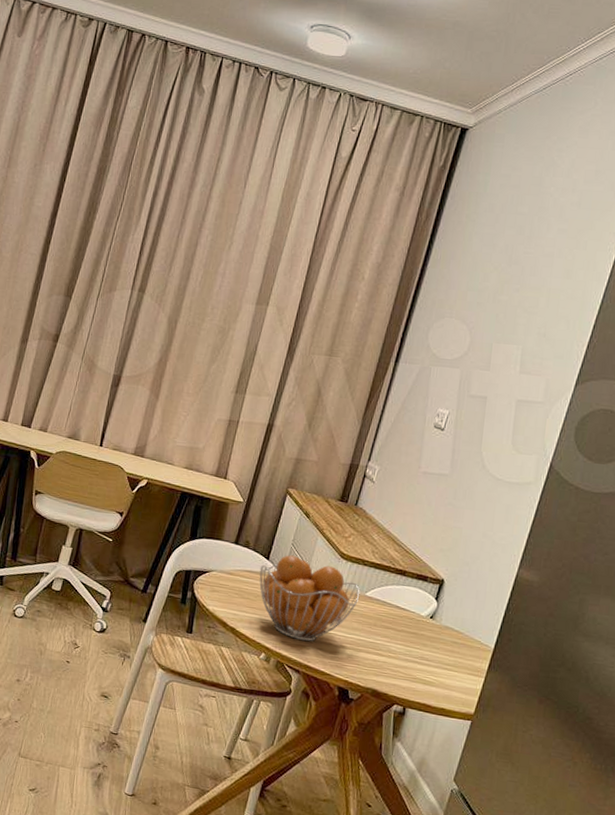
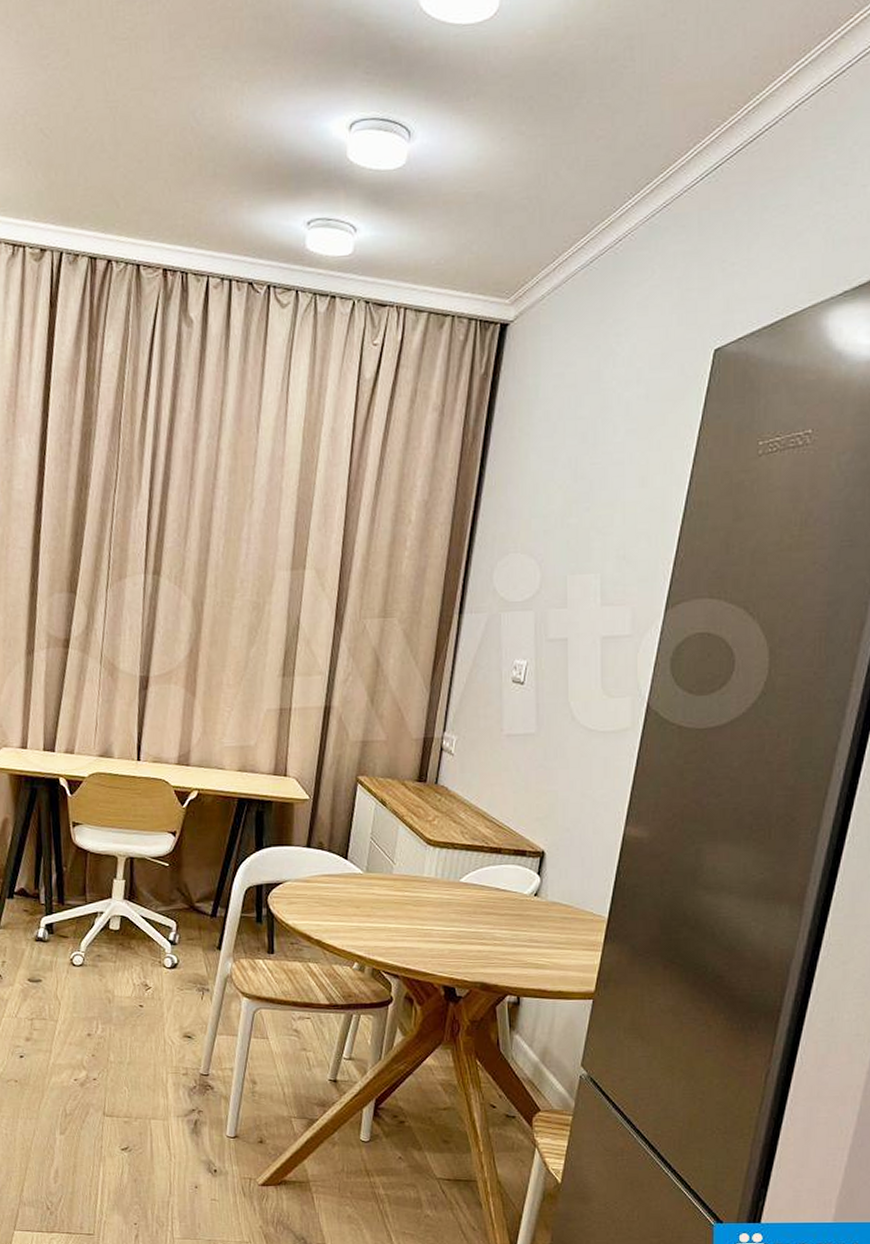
fruit basket: present [259,555,361,642] -> none [339,850,454,943]

